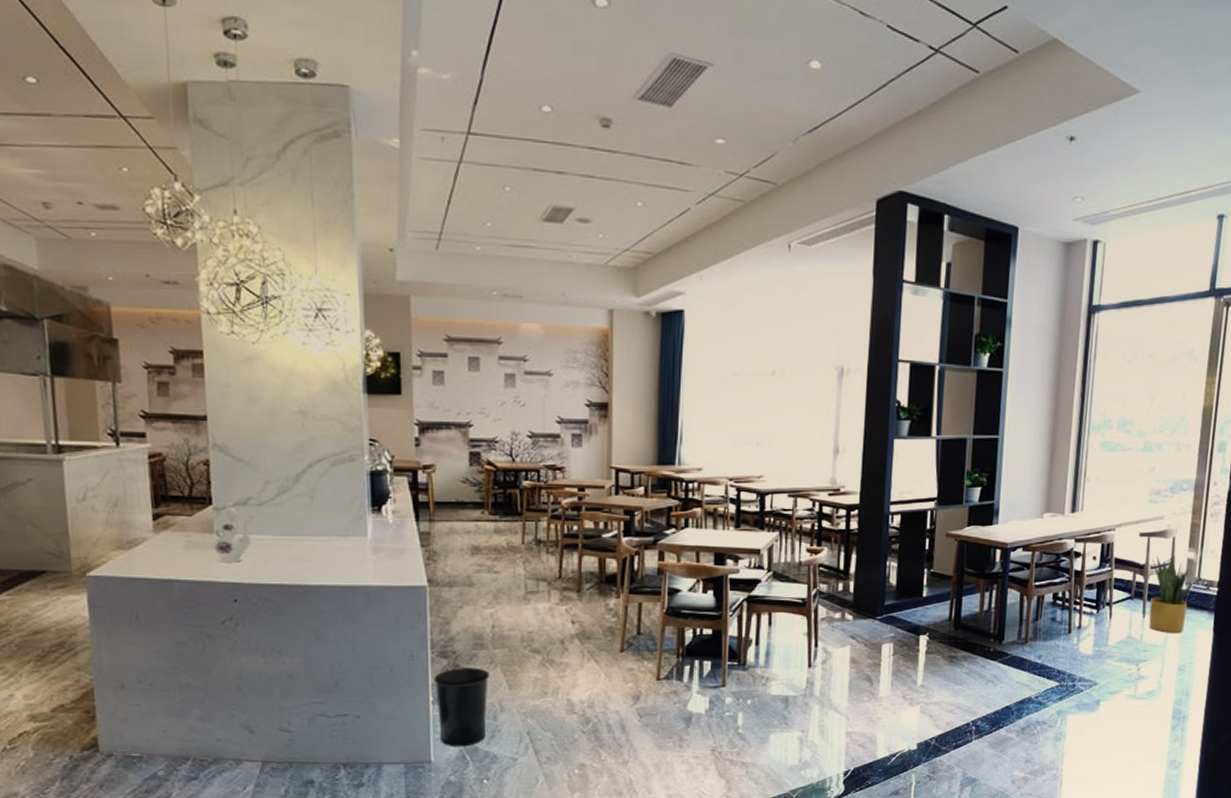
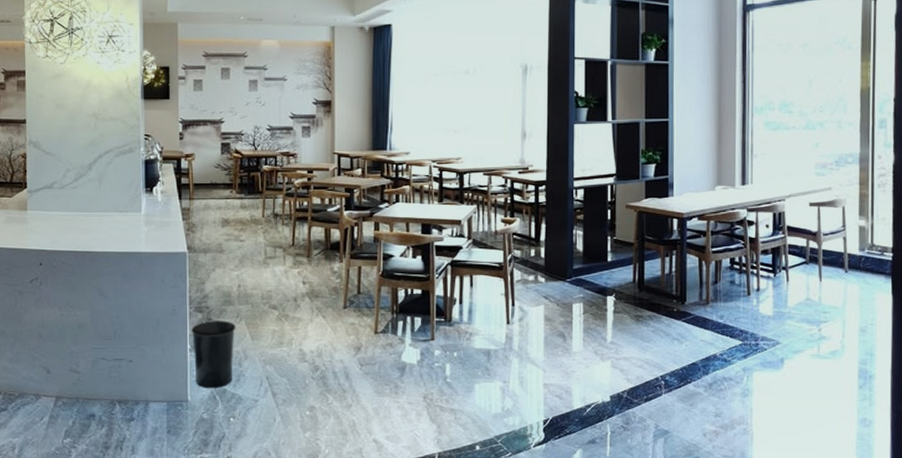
ewer: present [212,501,254,563] -> none [26,185,57,234]
planter: present [1149,555,1197,633] -> none [824,223,870,296]

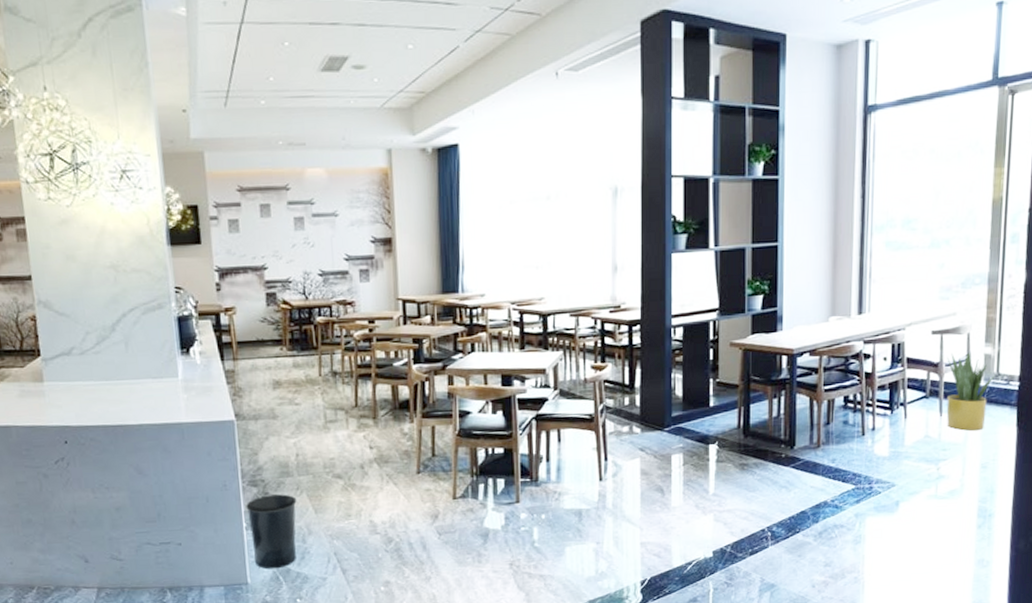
planter: none [824,223,870,296] -> present [946,352,996,431]

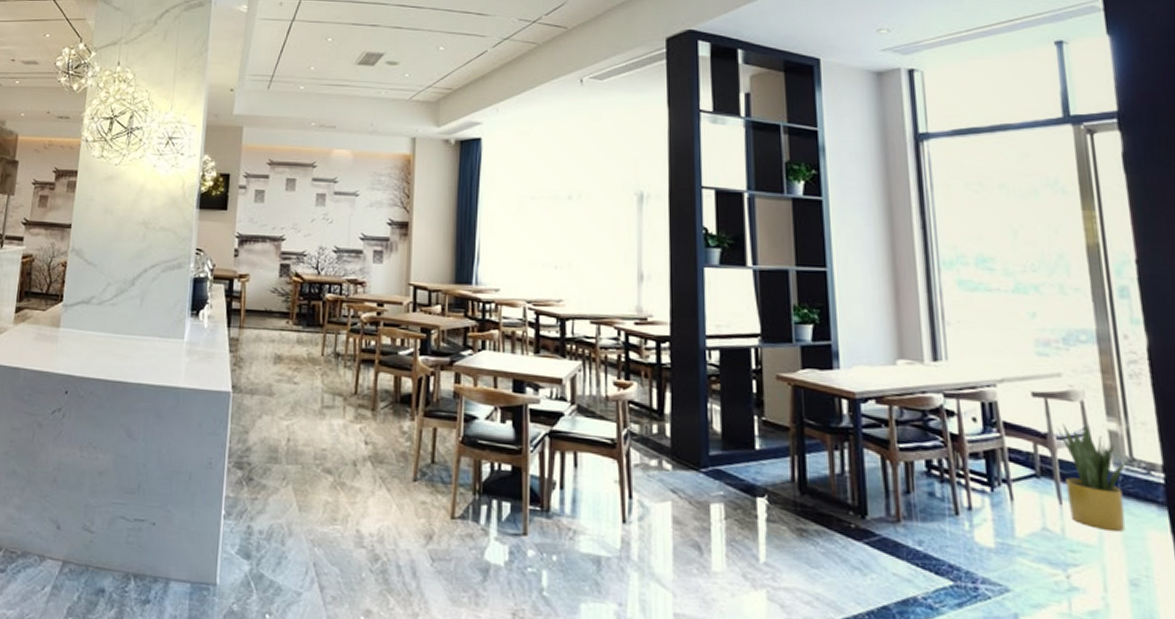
waste bin: present [246,494,297,569] -> none [228,481,281,572]

